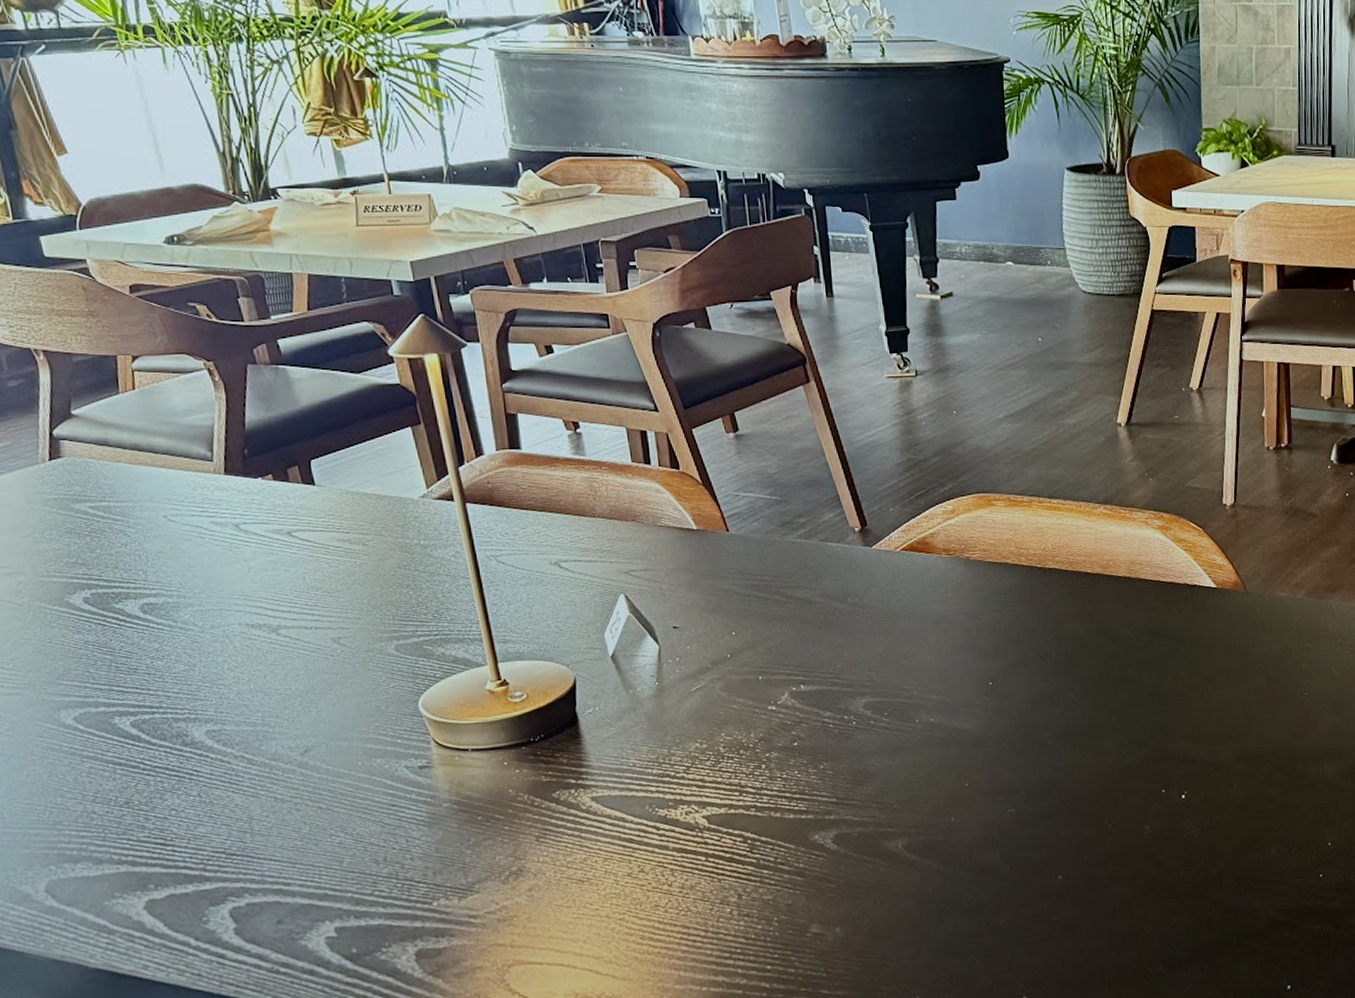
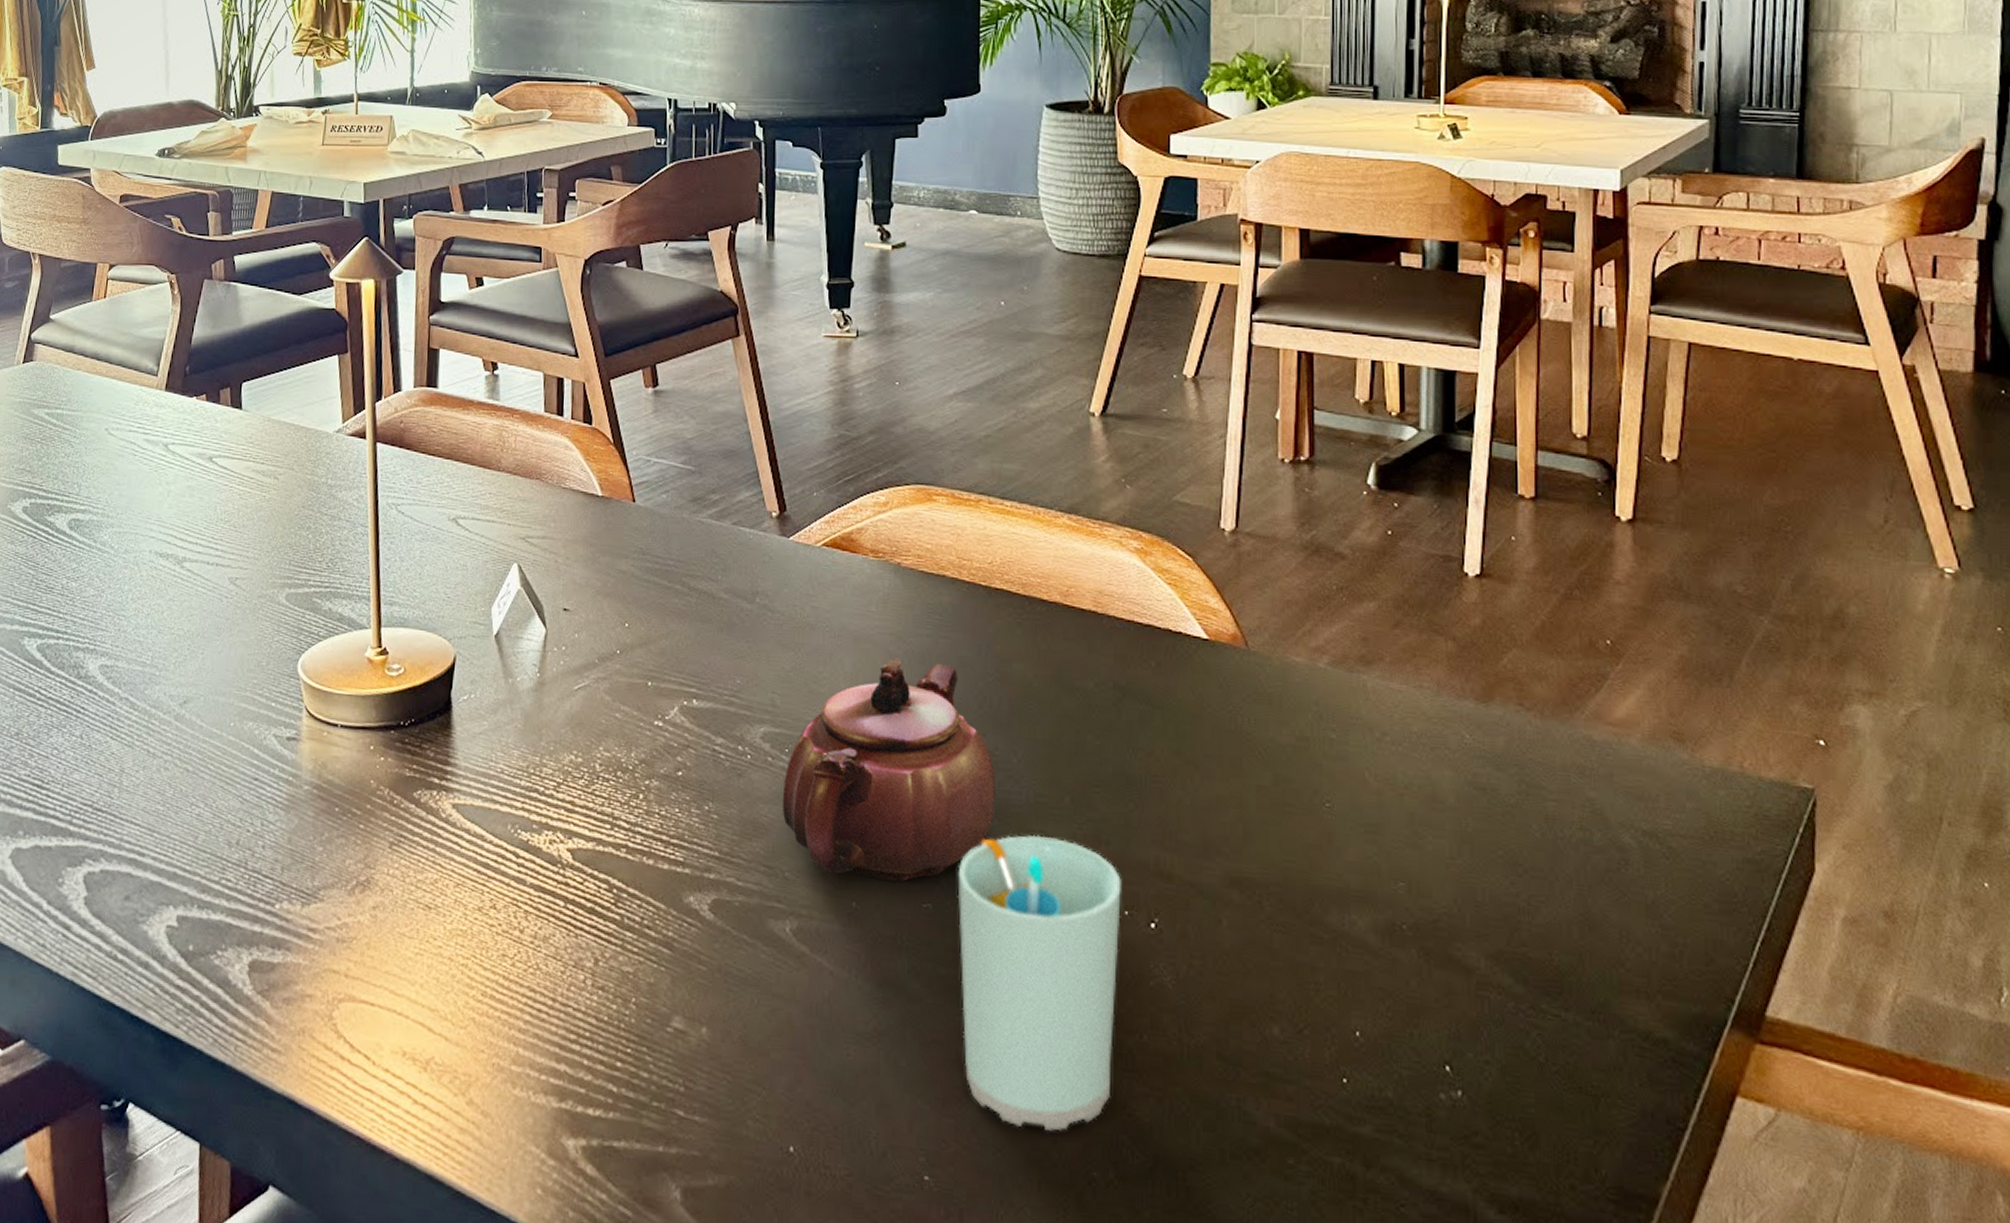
teapot: none [885,631,1060,800] -> present [782,658,997,882]
cup: none [1033,746,1160,950] -> present [957,834,1121,1131]

